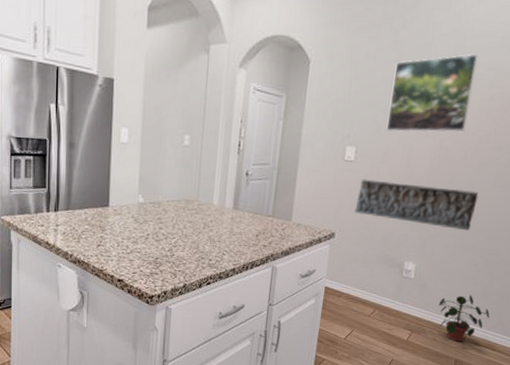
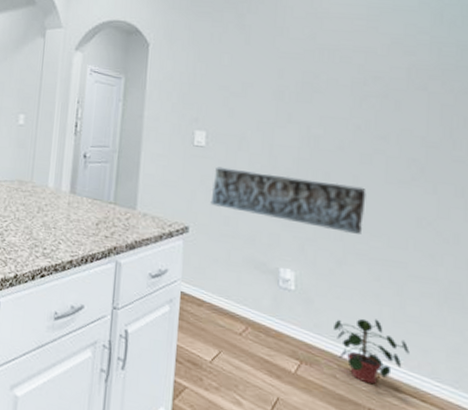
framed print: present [386,54,479,133] -> none [240,36,342,119]

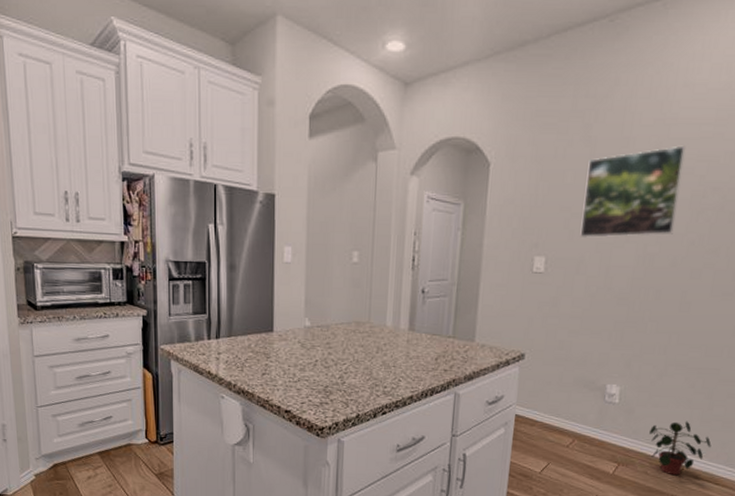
wall relief: present [210,167,366,234] -> none [546,292,692,347]
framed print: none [240,36,342,119] -> present [580,145,687,239]

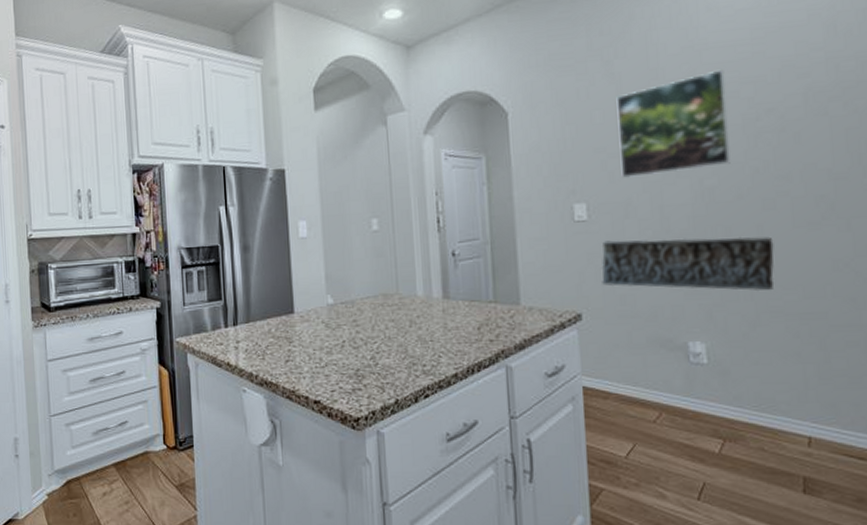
wall relief: none [546,292,692,347] -> present [601,236,774,290]
potted plant: present [649,421,711,476] -> none [755,379,841,451]

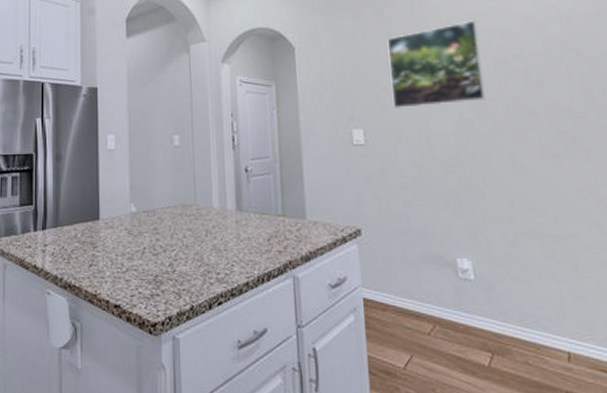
wall relief: present [601,236,774,290] -> none [377,163,528,213]

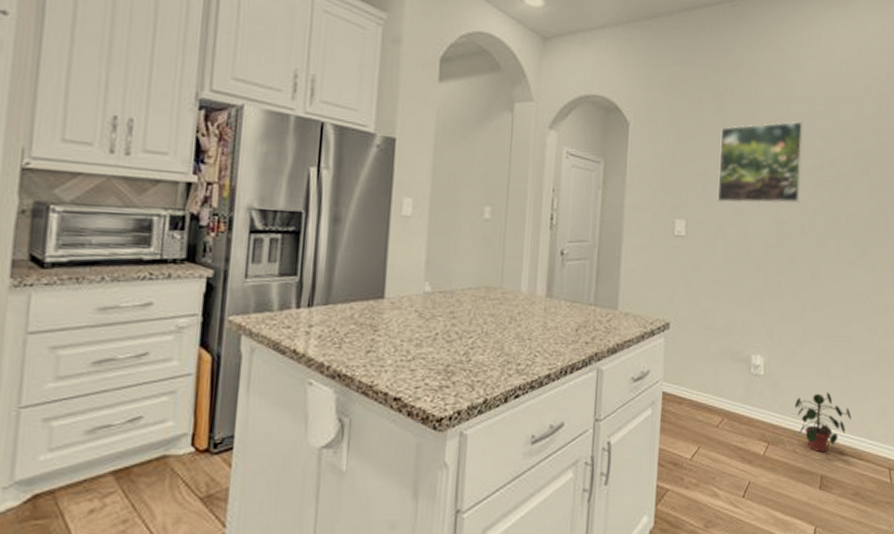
potted plant: none [518,297,595,366] -> present [795,392,852,453]

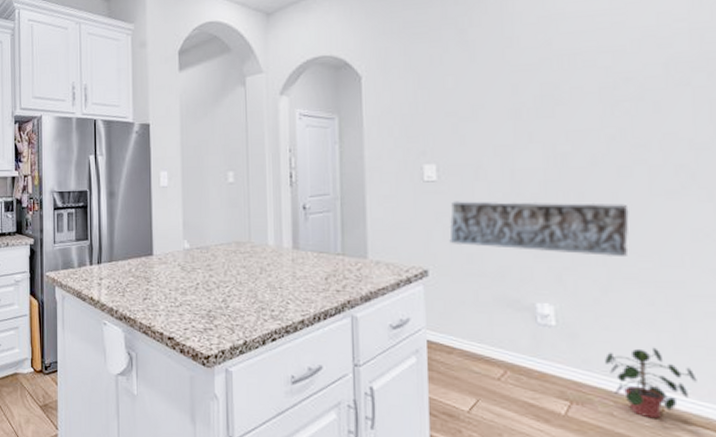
wall relief: none [690,257,822,314] -> present [449,201,629,256]
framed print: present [717,121,804,204] -> none [469,38,587,143]

